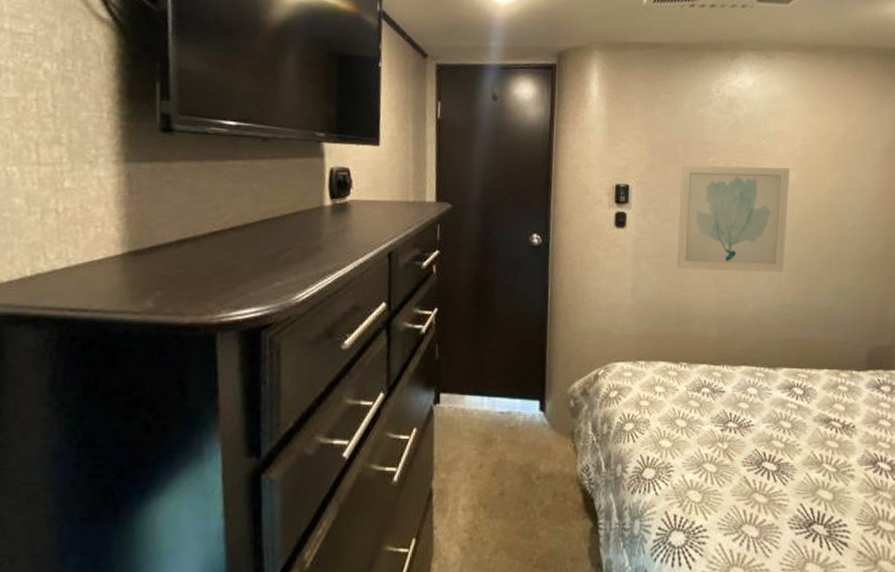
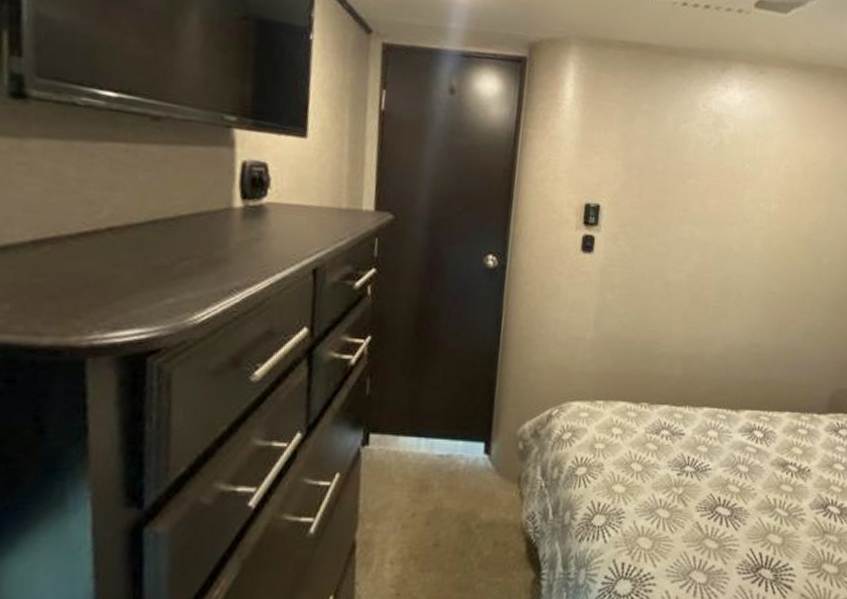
wall art: present [677,165,790,272] -> none [646,186,772,309]

